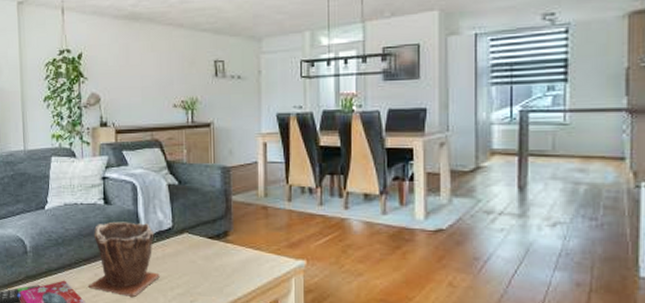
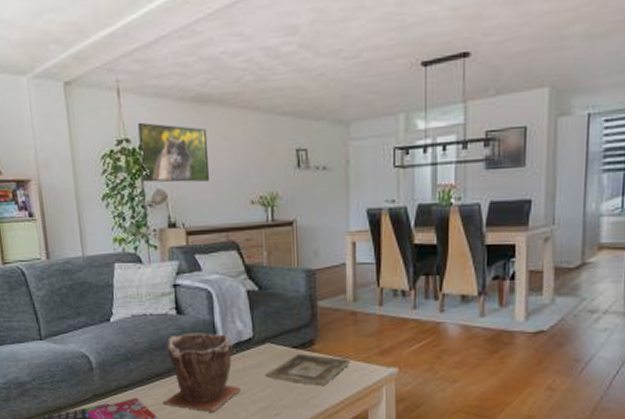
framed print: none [78,35,138,87] -> present [138,122,210,183]
picture frame: none [182,243,263,276] -> present [265,353,352,387]

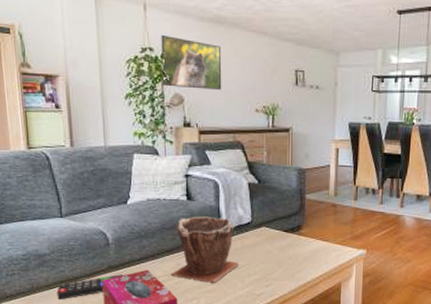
picture frame: present [265,353,352,387] -> none [260,236,330,264]

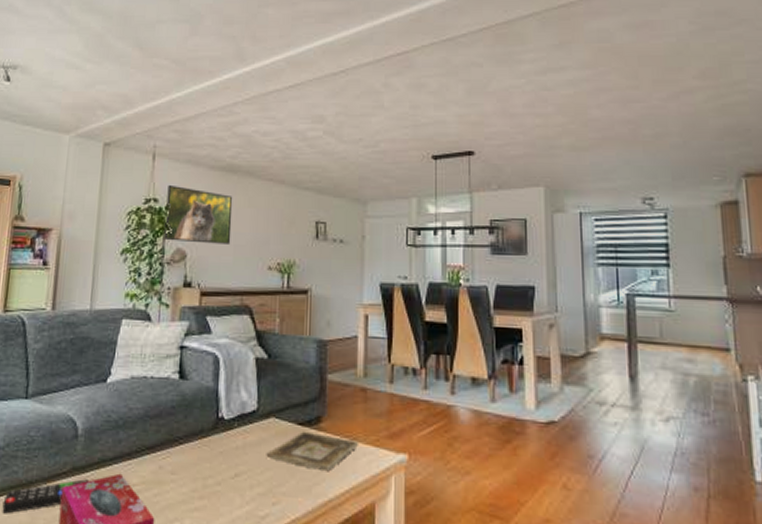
plant pot: present [170,216,239,284] -> none [148,400,238,498]
picture frame: none [260,236,330,264] -> present [266,431,360,472]

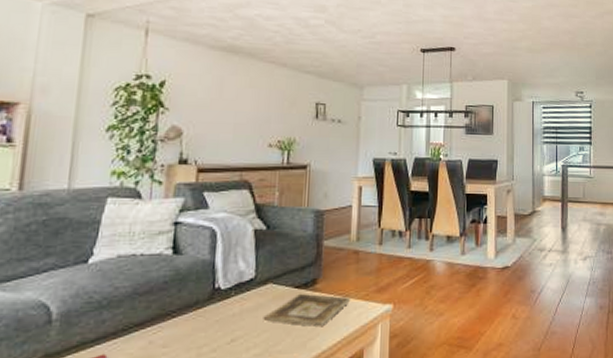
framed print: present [164,184,233,244] -> none [157,61,234,122]

